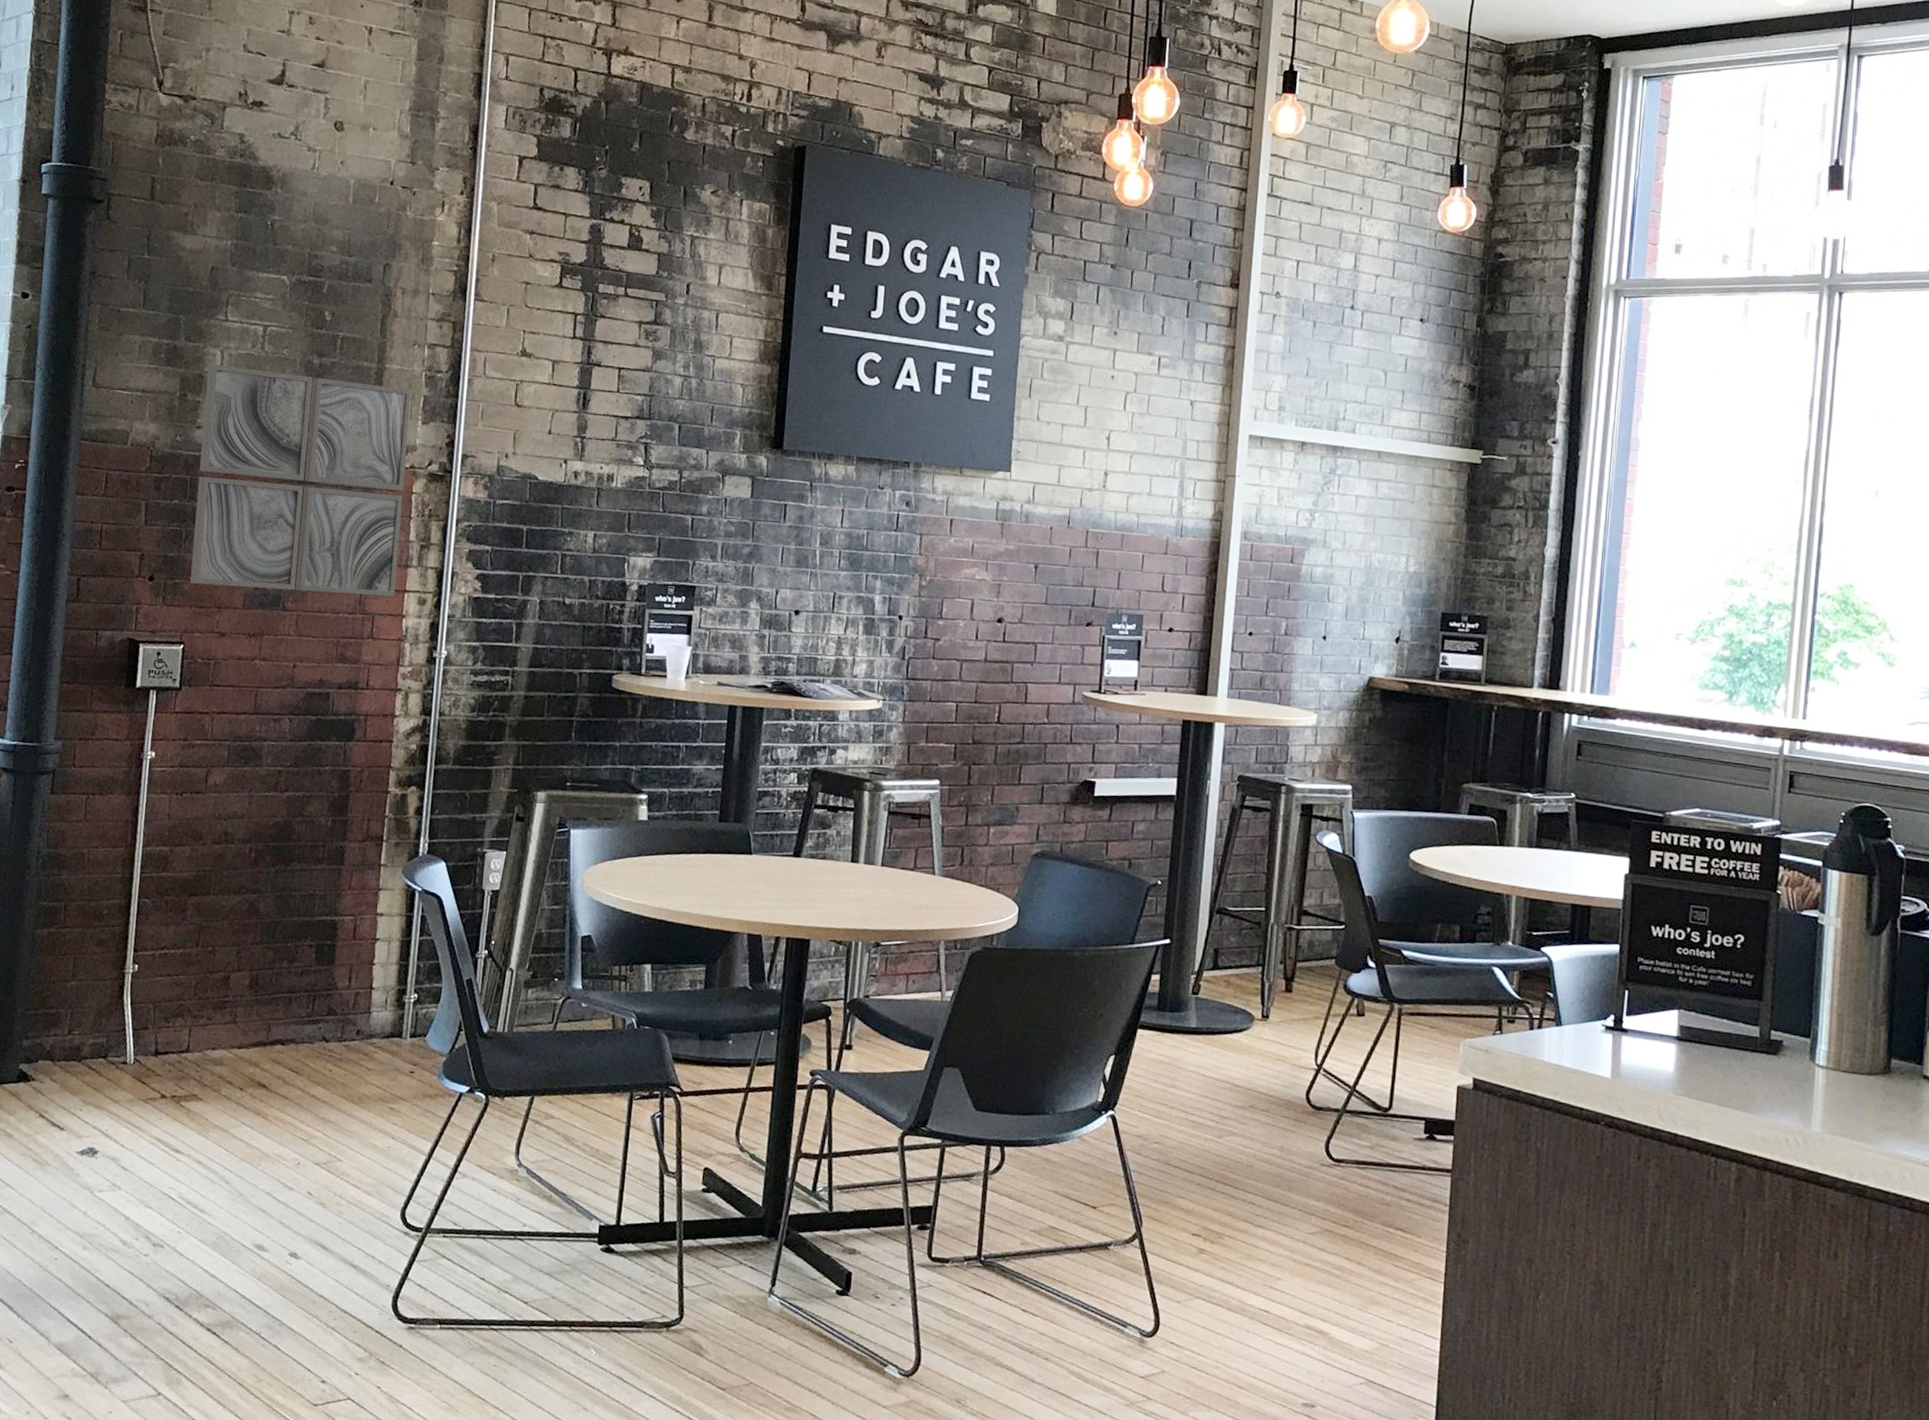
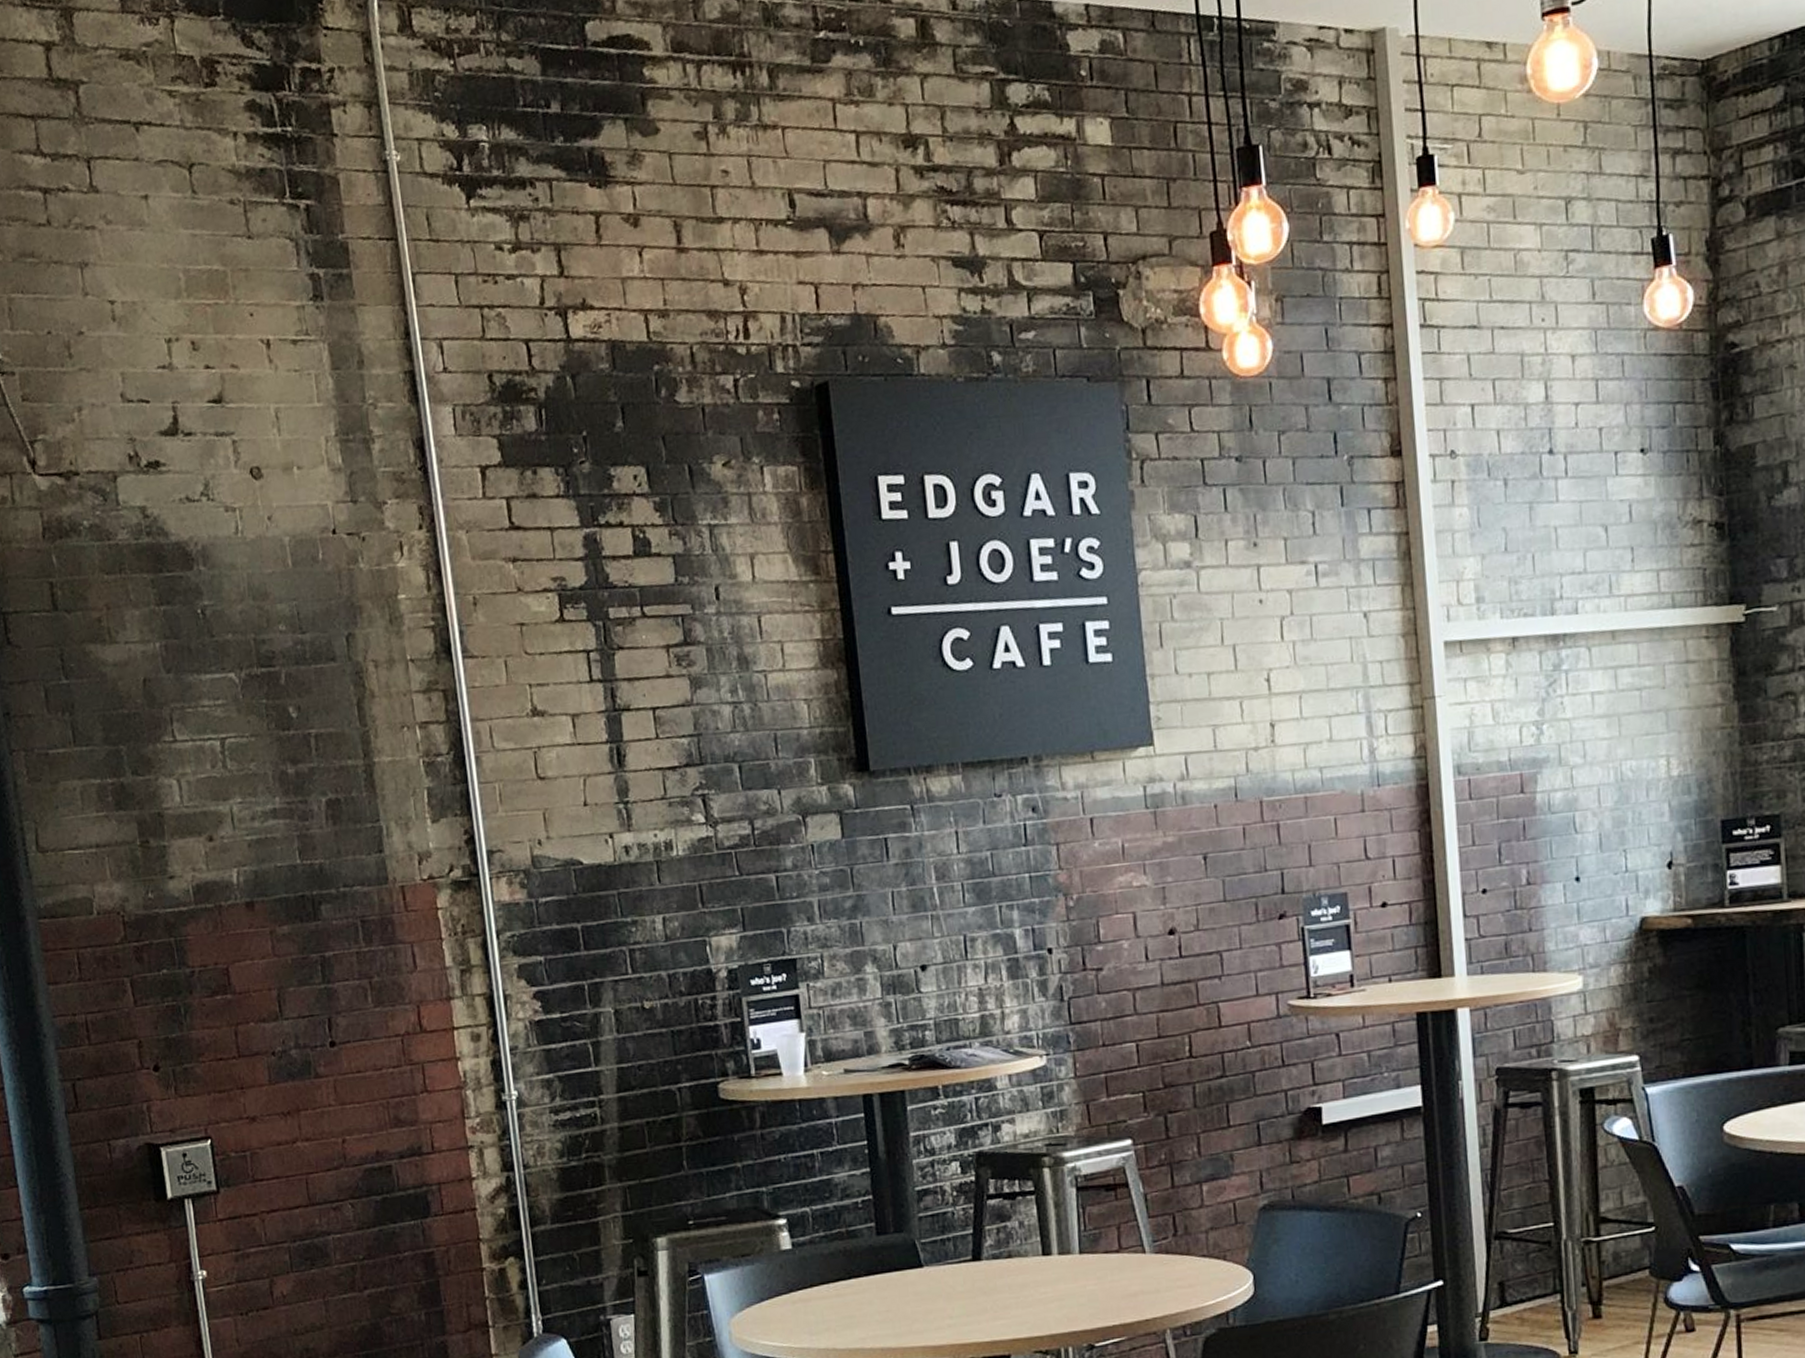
wall art: present [190,364,412,597] -> none [166,783,443,1065]

